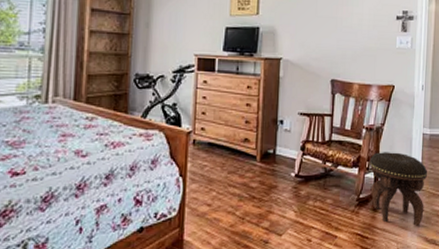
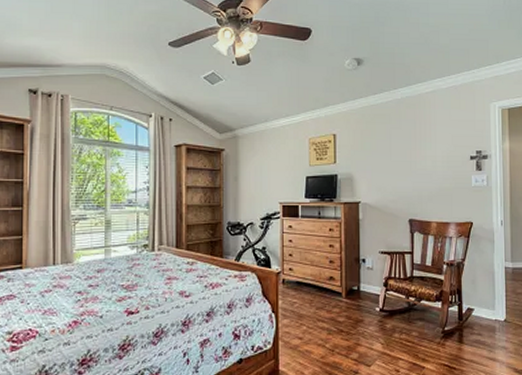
footstool: present [369,152,428,227] -> none [452,286,513,358]

